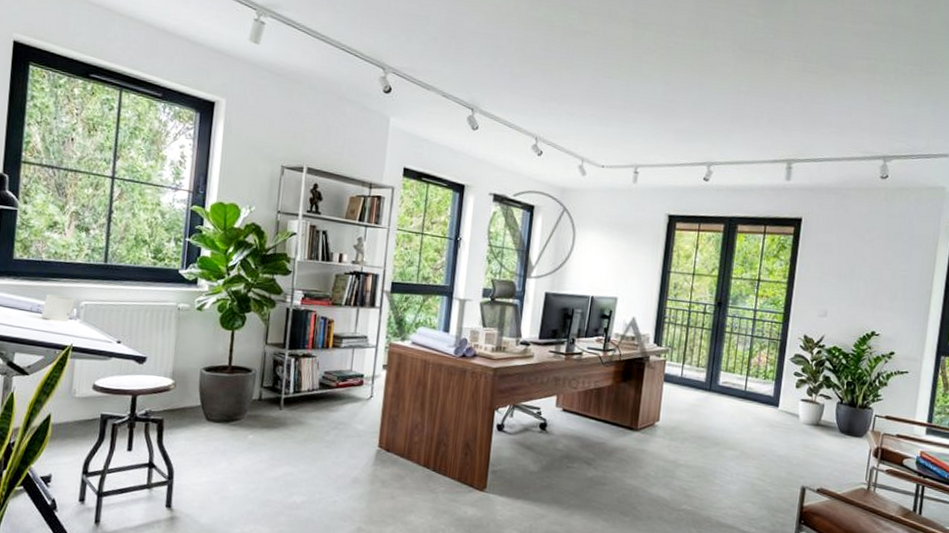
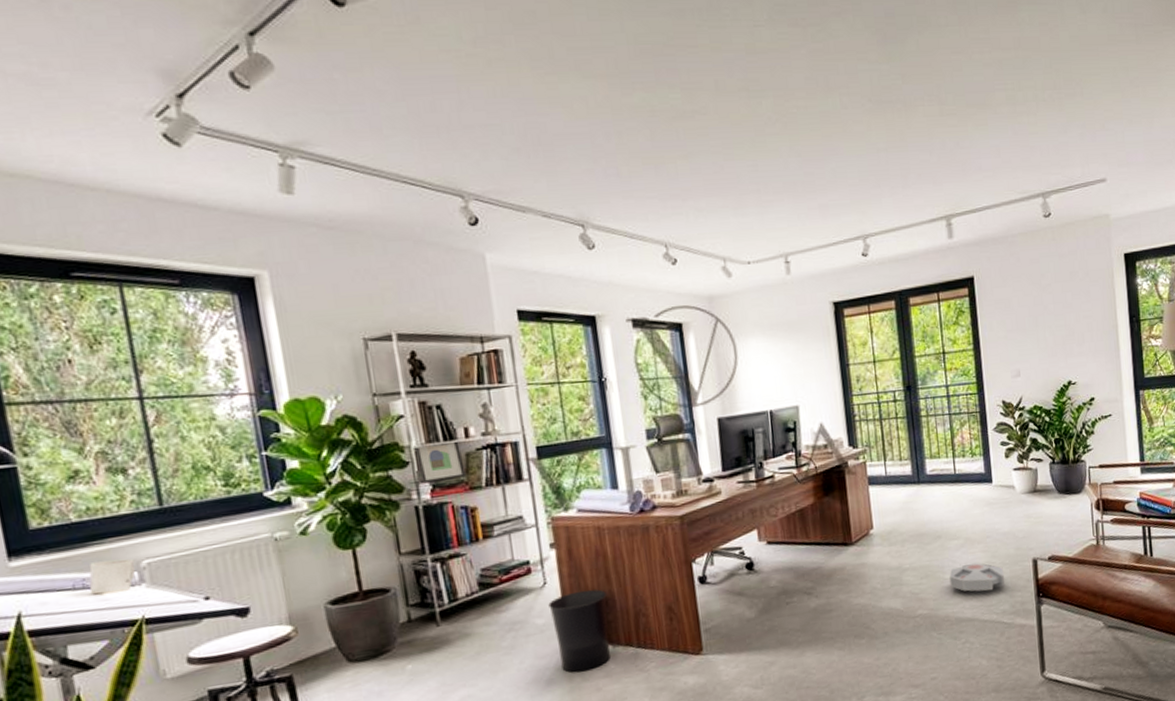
picture frame: none [297,245,333,294] -> present [414,420,466,484]
waste bin: none [368,410,418,479] -> present [548,589,610,672]
robot vacuum: none [718,475,772,506] -> present [949,562,1006,593]

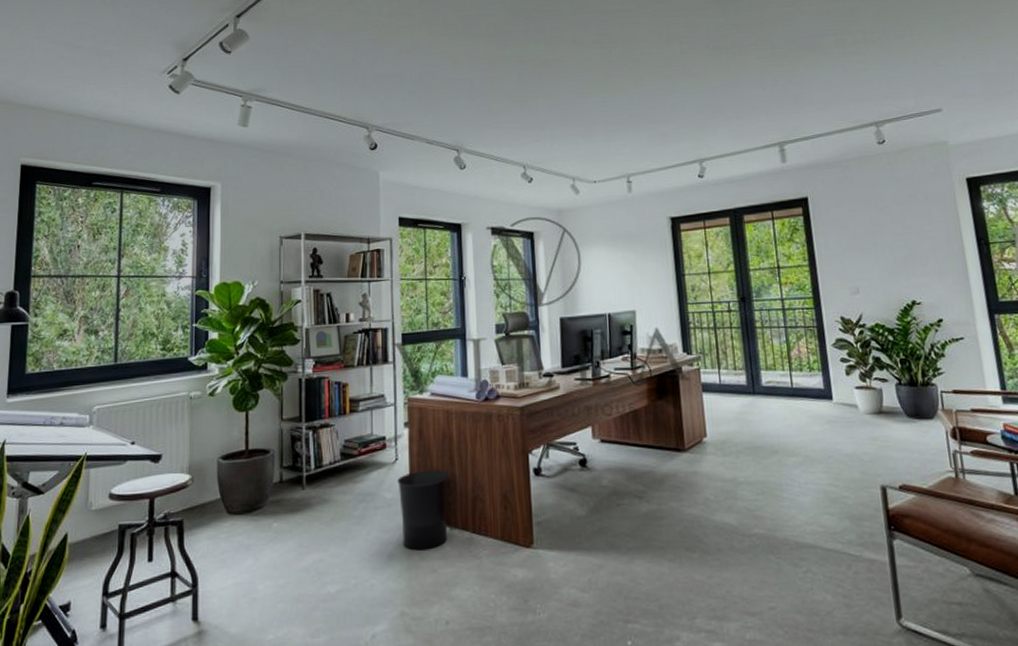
mug: present [89,559,136,595] -> none [55,403,89,432]
robot vacuum: present [949,562,1006,593] -> none [787,483,851,517]

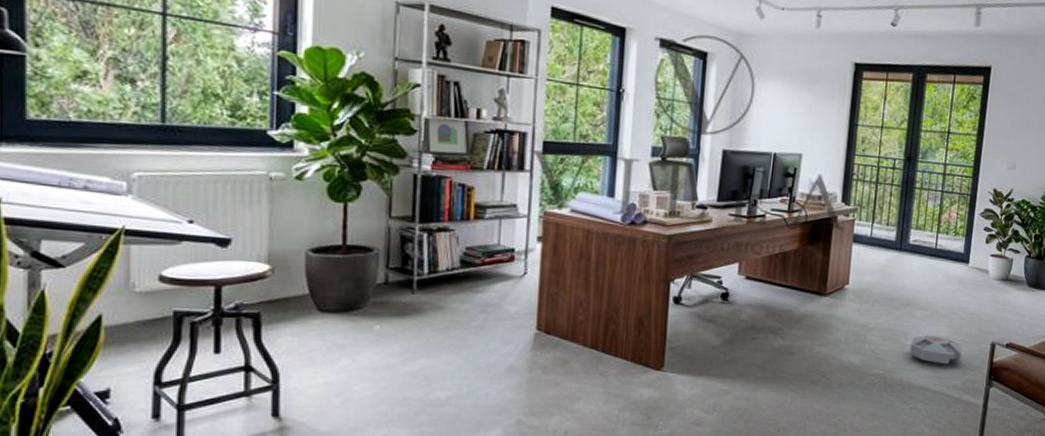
waste bin: present [397,469,449,551] -> none [524,287,582,365]
robot vacuum: none [787,483,851,517] -> present [910,335,963,365]

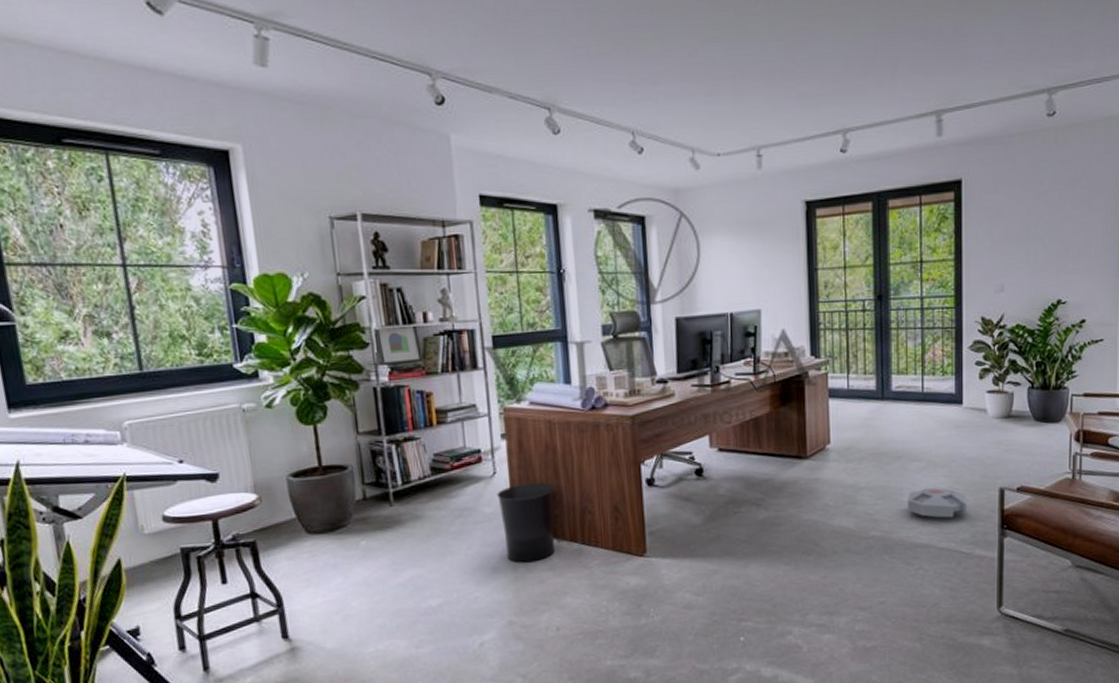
waste bin: none [524,287,582,365] -> present [497,482,555,563]

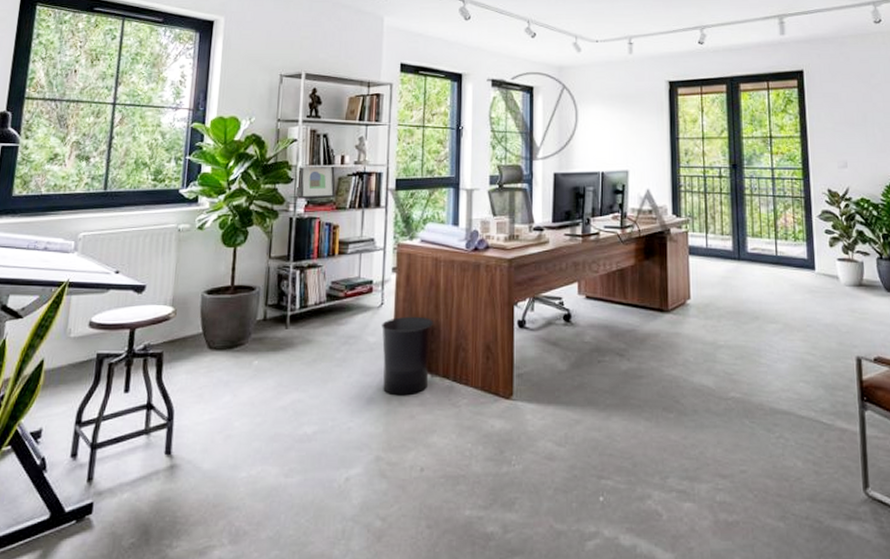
robot vacuum: present [907,487,968,519] -> none [765,351,826,385]

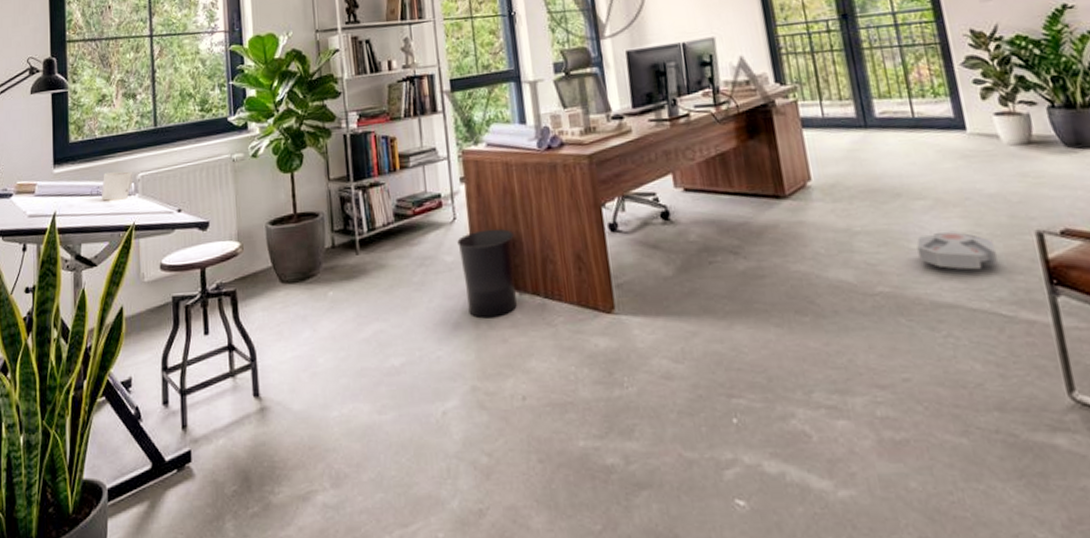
mug: none [38,228,75,257] -> present [102,171,133,202]
picture frame: present [299,148,336,199] -> none [346,54,387,113]
robot vacuum: none [765,351,826,385] -> present [916,230,999,271]

